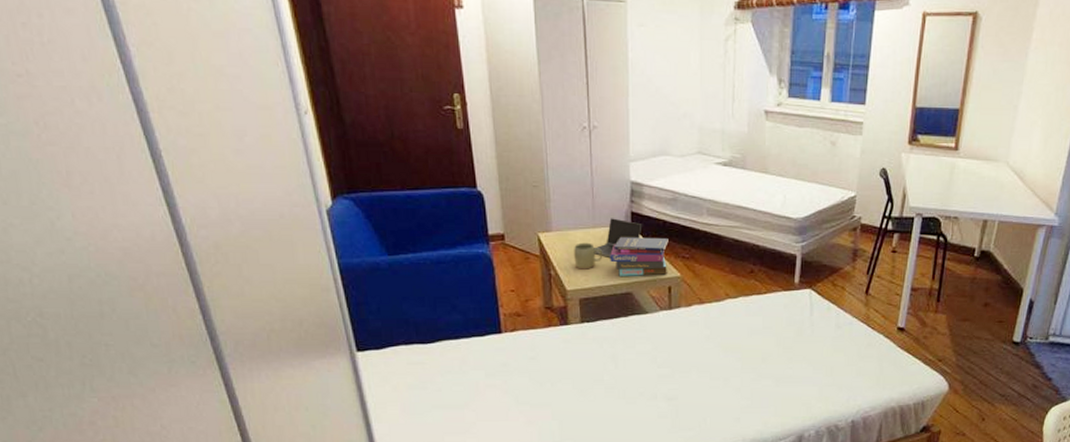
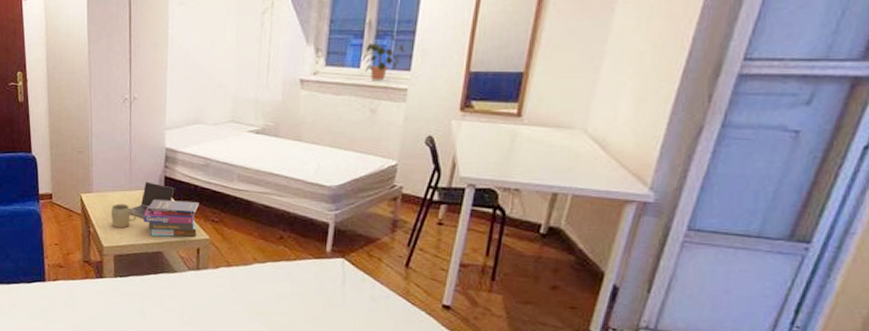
potted plant: none [821,67,859,114] -> present [361,34,404,81]

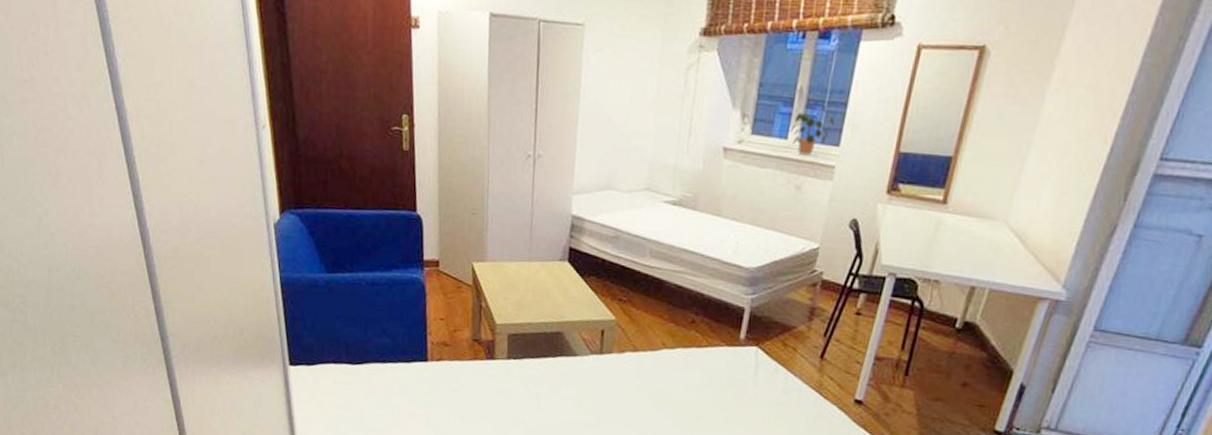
mug: present [111,203,137,228] -> none [506,275,537,304]
laptop computer: present [129,182,175,218] -> none [527,252,580,294]
books: present [143,200,199,237] -> none [543,273,606,317]

